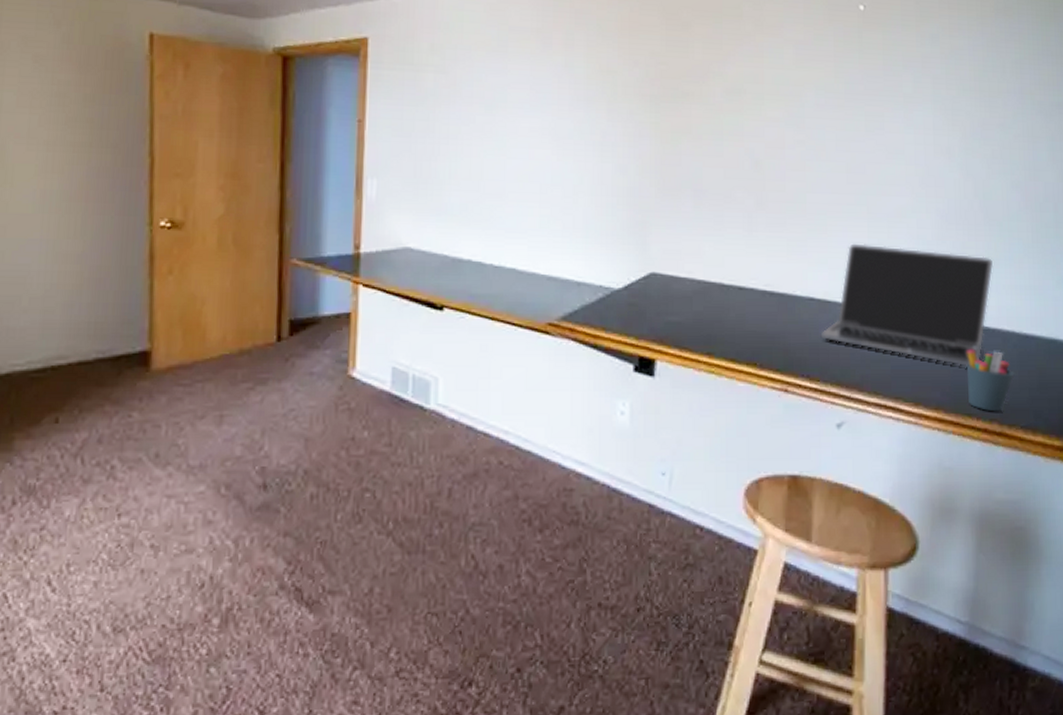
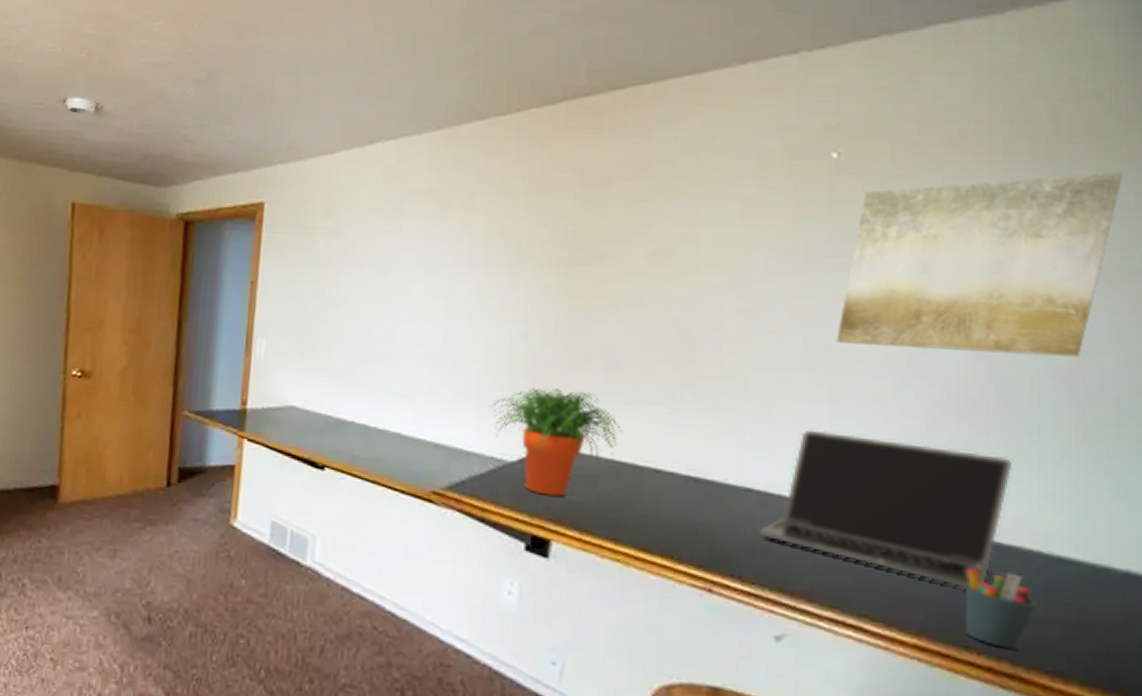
potted plant: none [597,217,710,318] -> present [491,387,621,497]
wall art: none [869,28,1052,175] -> present [836,172,1123,358]

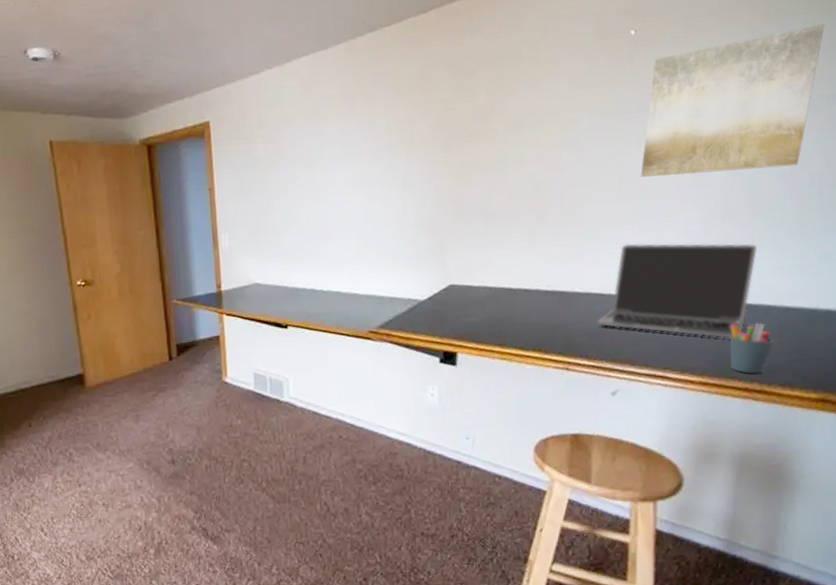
potted plant: present [491,387,621,497] -> none [404,240,499,321]

